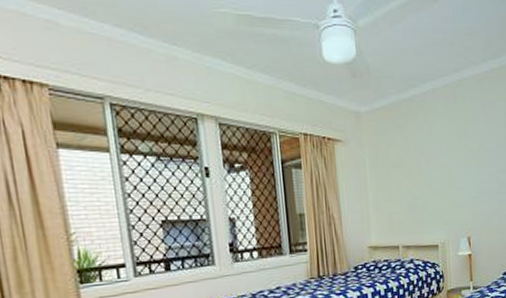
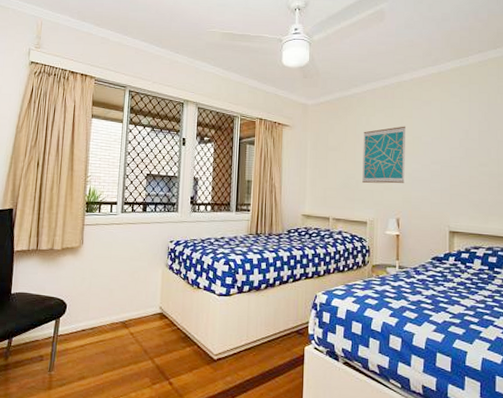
wall art: none [427,132,473,203] -> present [362,126,405,184]

